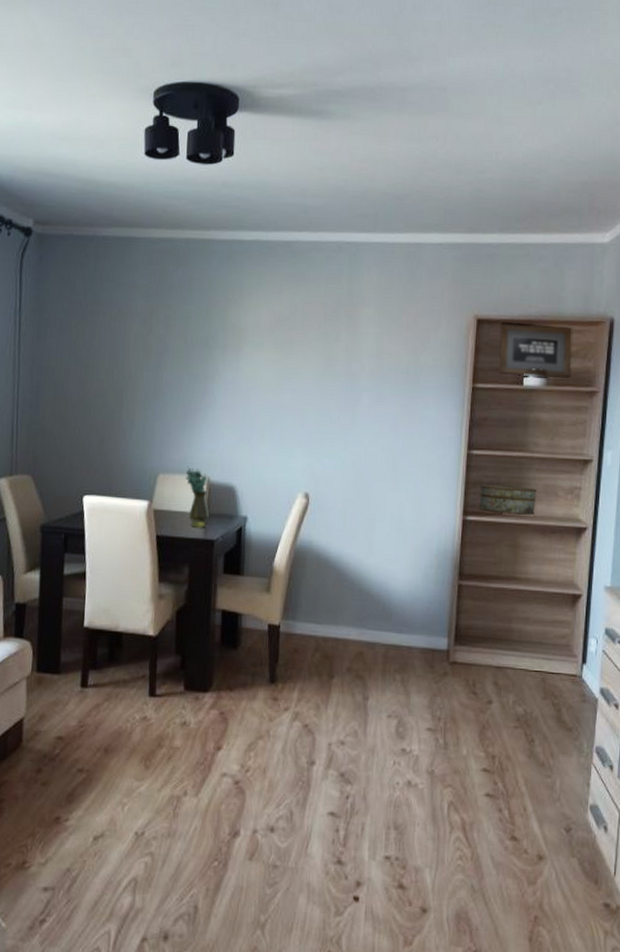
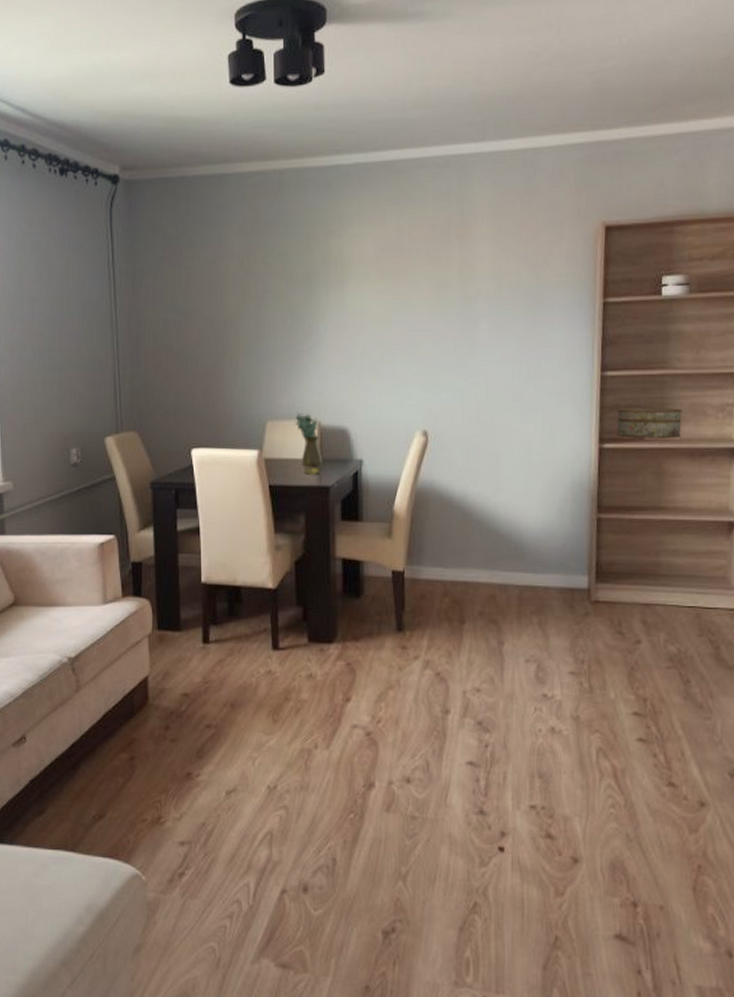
picture frame: present [498,324,571,378] -> none [632,226,716,286]

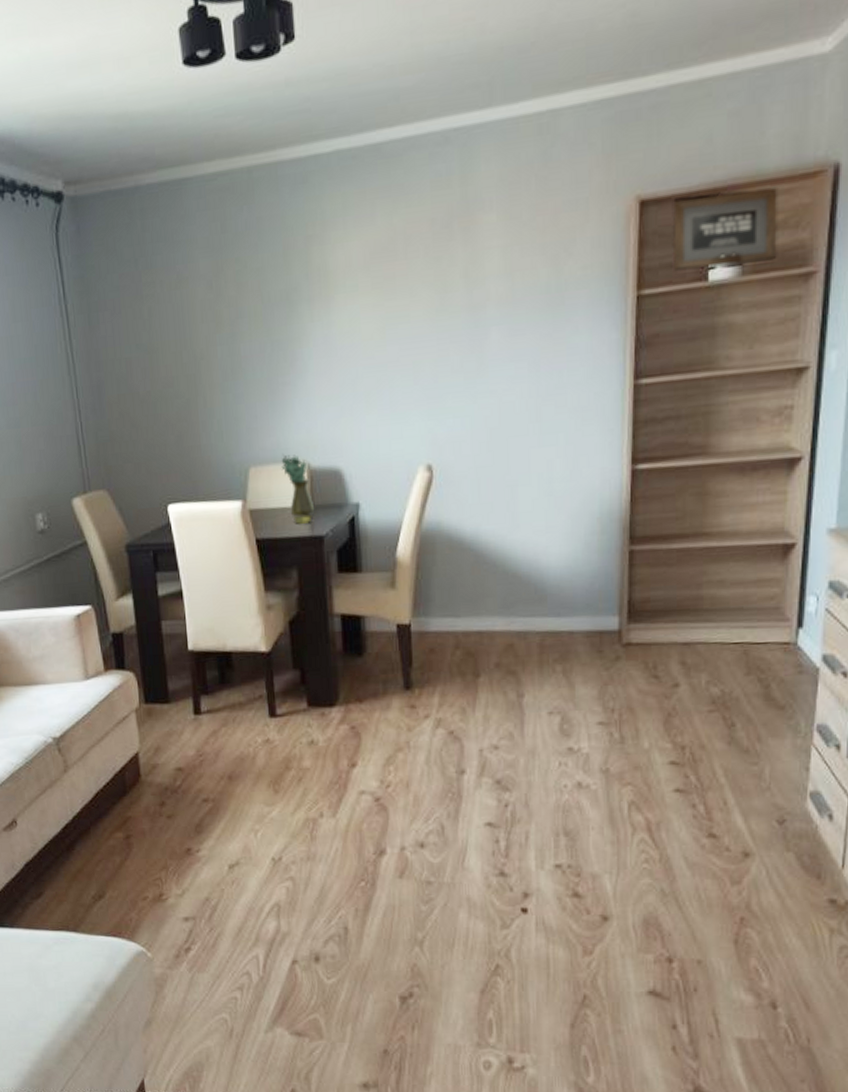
decorative box: present [616,407,682,439] -> none [651,416,731,456]
picture frame: none [632,226,716,286] -> present [672,188,776,272]

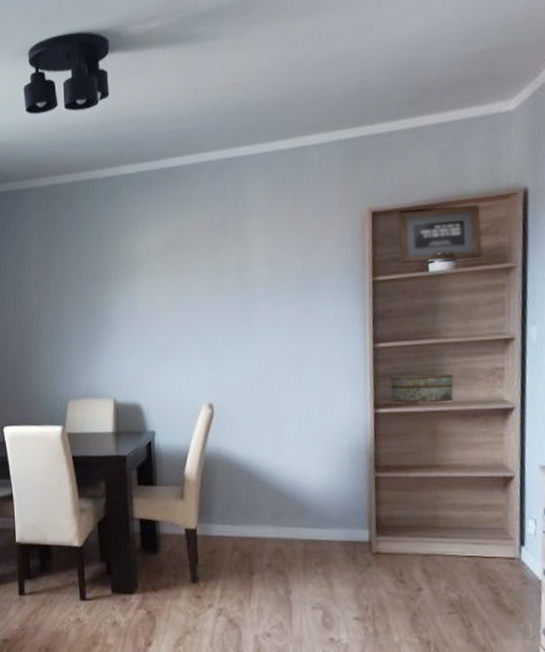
vase: present [281,454,315,524] -> none [93,391,120,446]
decorative box: none [651,416,731,456] -> present [390,373,454,403]

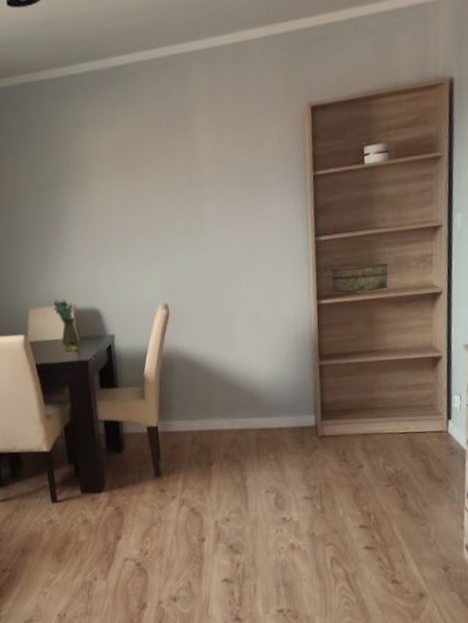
vase: none [93,391,120,446] -> present [53,299,81,352]
picture frame: present [398,205,482,264] -> none [335,96,412,157]

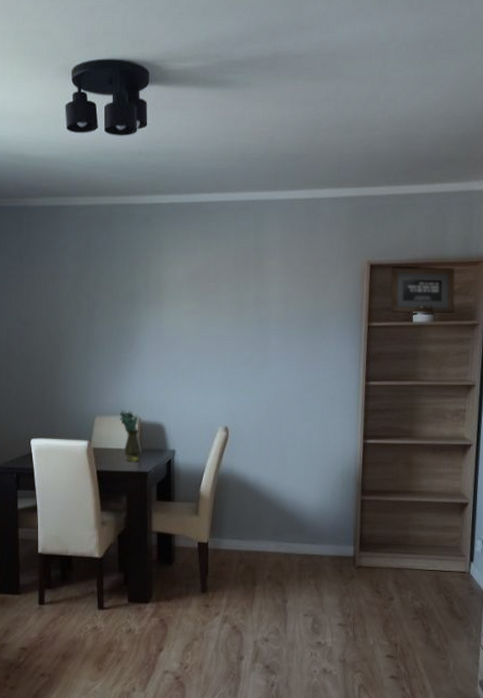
decorative box: present [331,263,388,293] -> none [376,411,427,436]
picture frame: none [335,96,412,157] -> present [390,267,454,315]

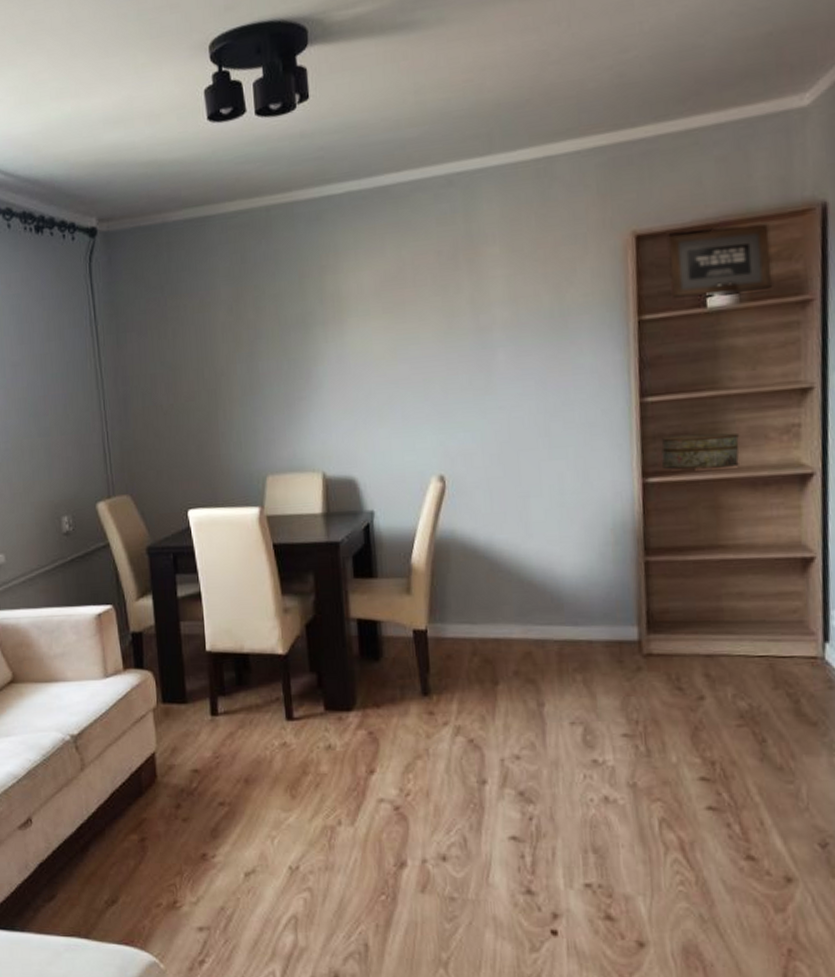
vase: present [119,409,142,462] -> none [297,464,331,530]
decorative box: none [376,411,427,436] -> present [661,433,739,470]

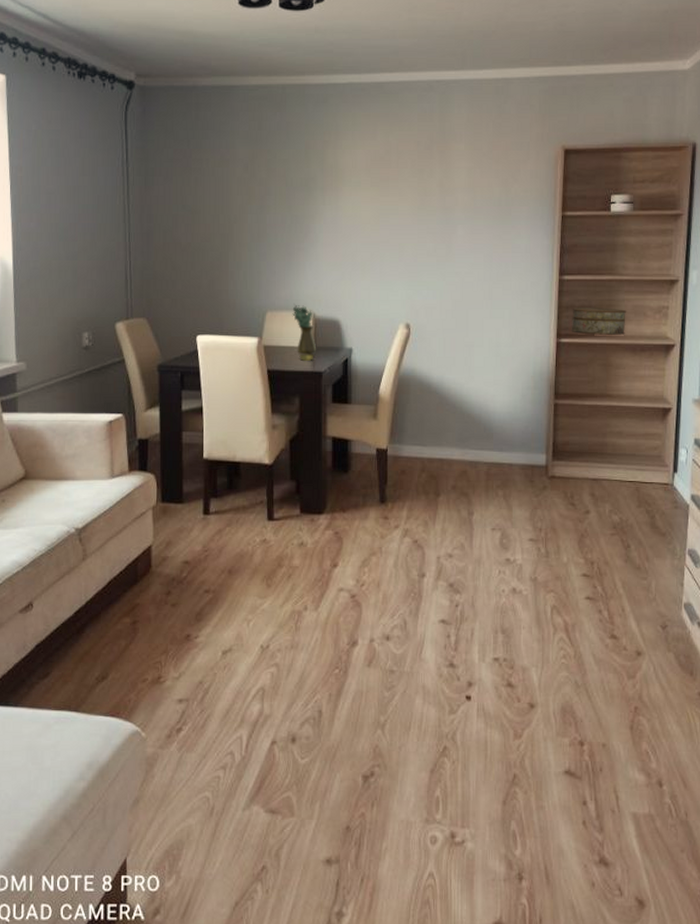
vase: none [297,464,331,530] -> present [292,304,317,361]
picture frame: present [668,225,772,299] -> none [586,152,655,204]

